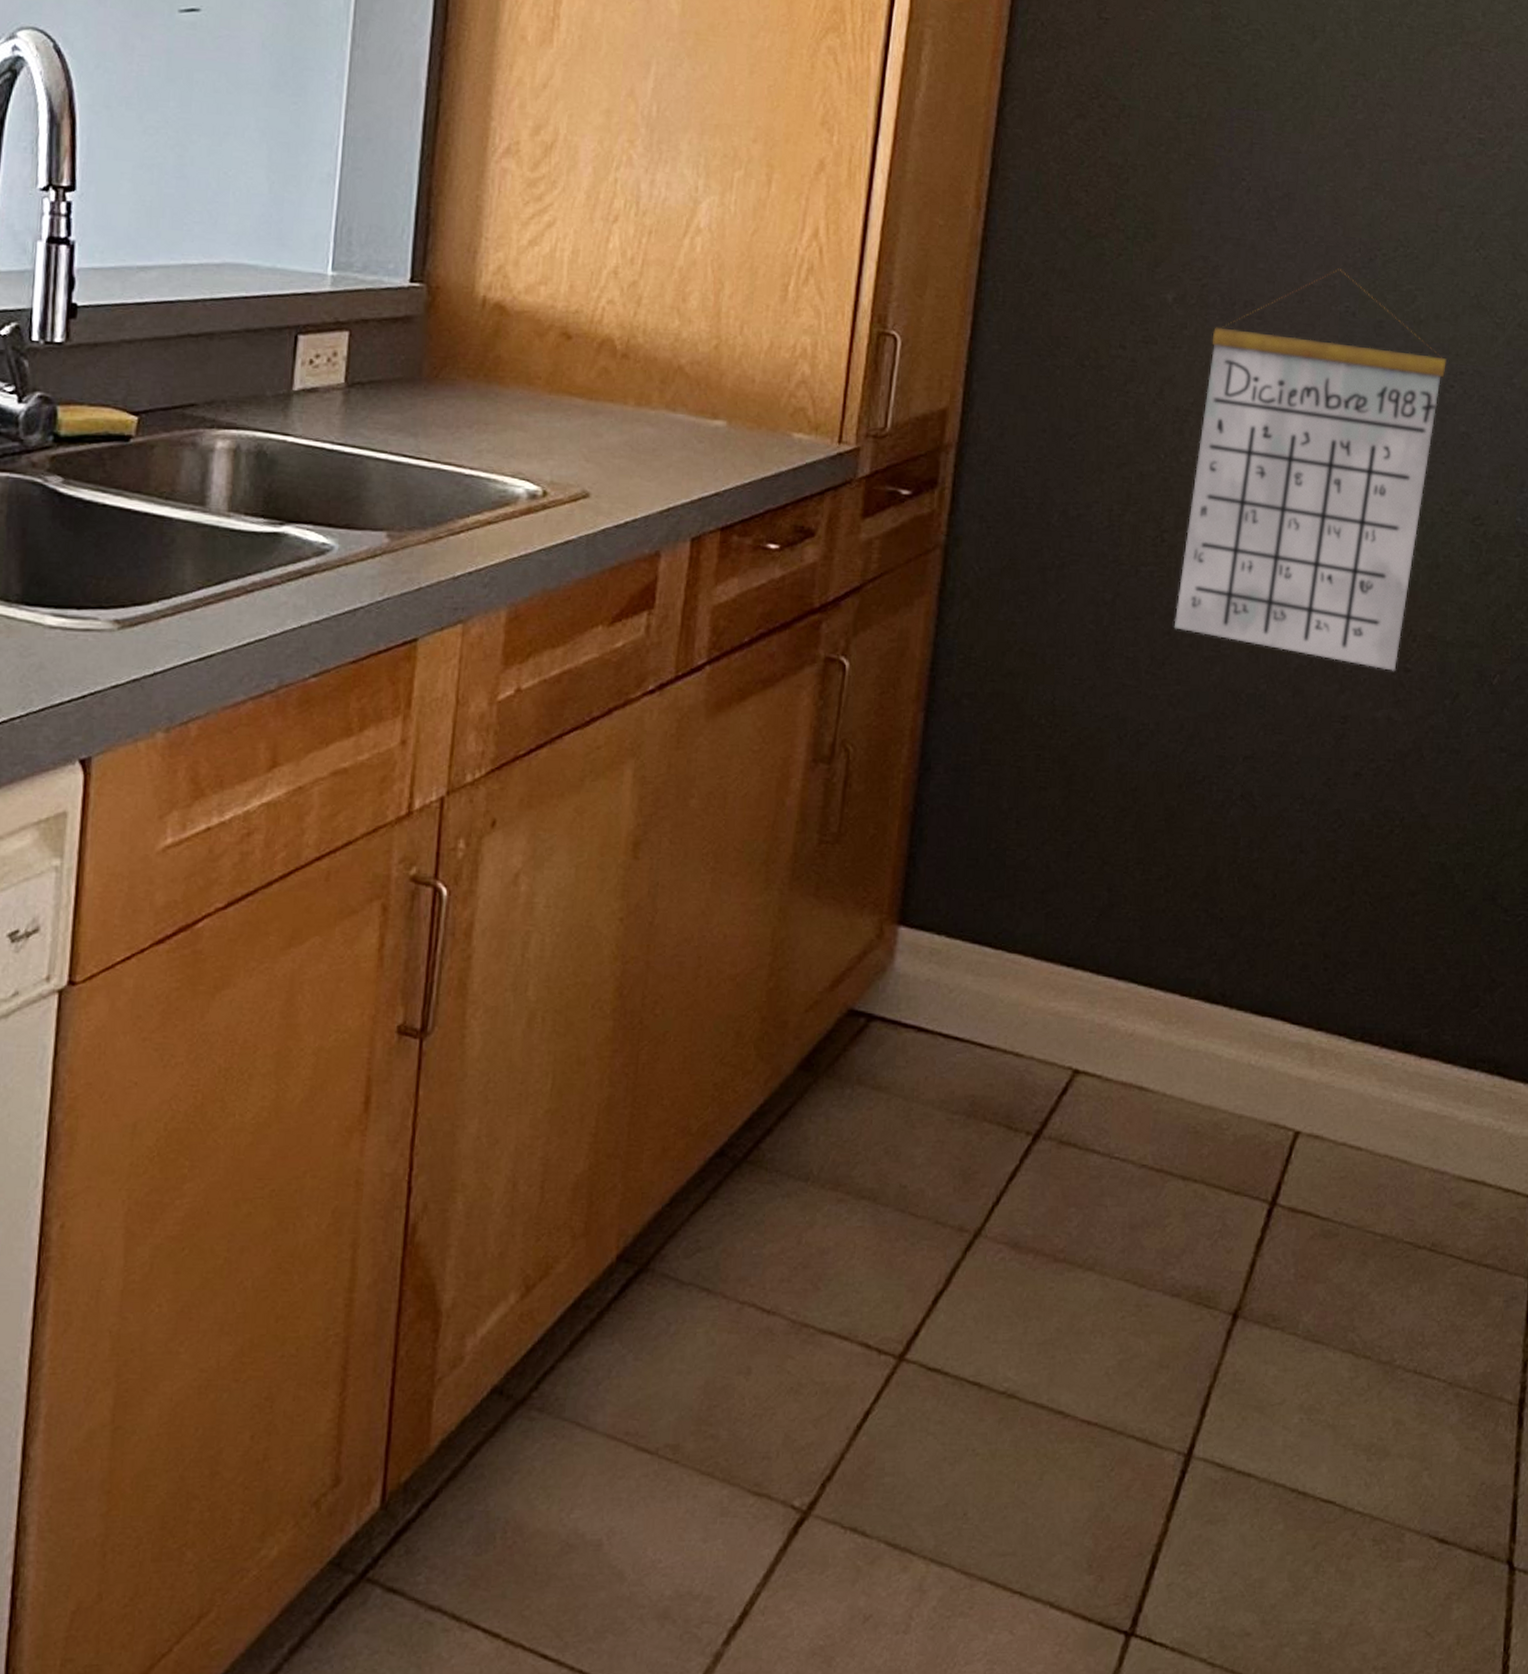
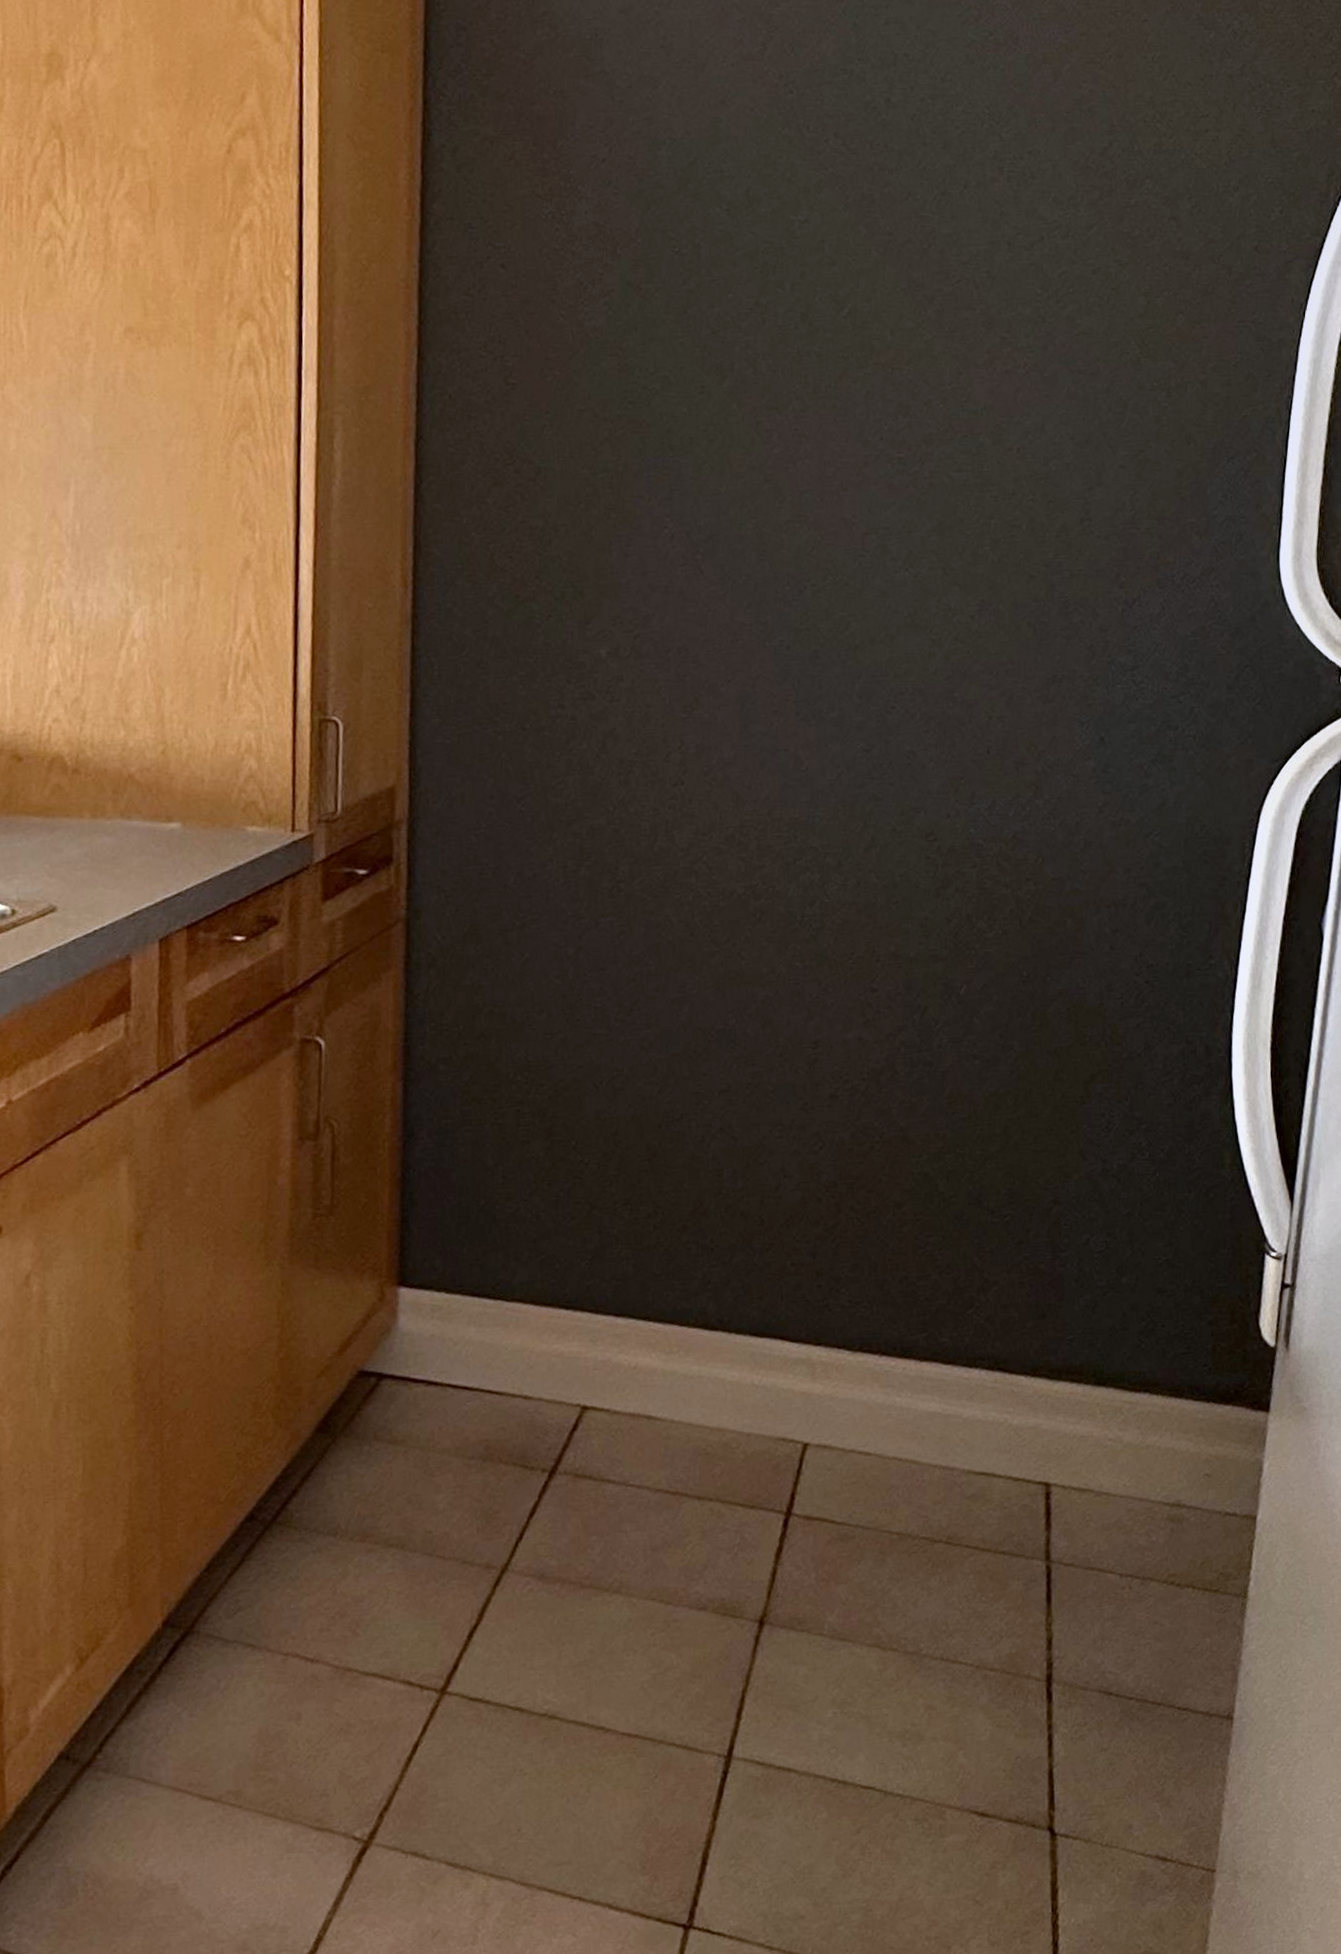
calendar: present [1173,268,1447,671] -> none [638,604,886,993]

